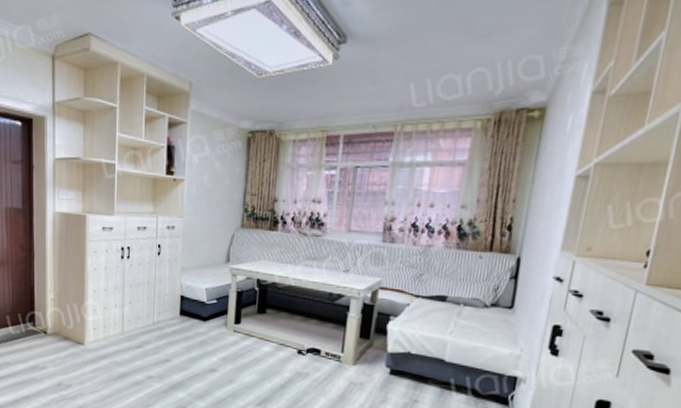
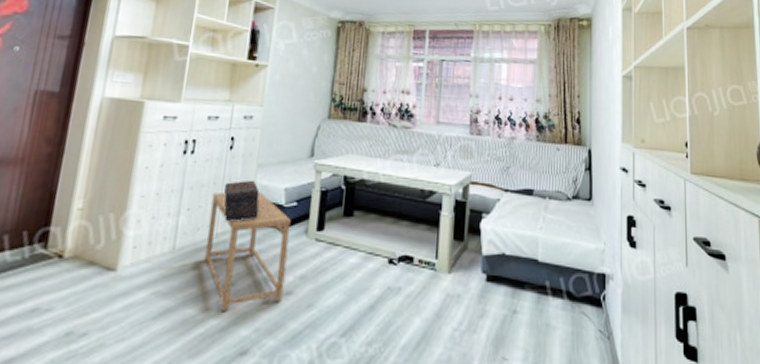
side table: none [146,290,212,380] -> present [204,192,291,312]
decorative box: none [156,280,186,313] -> present [223,180,260,221]

